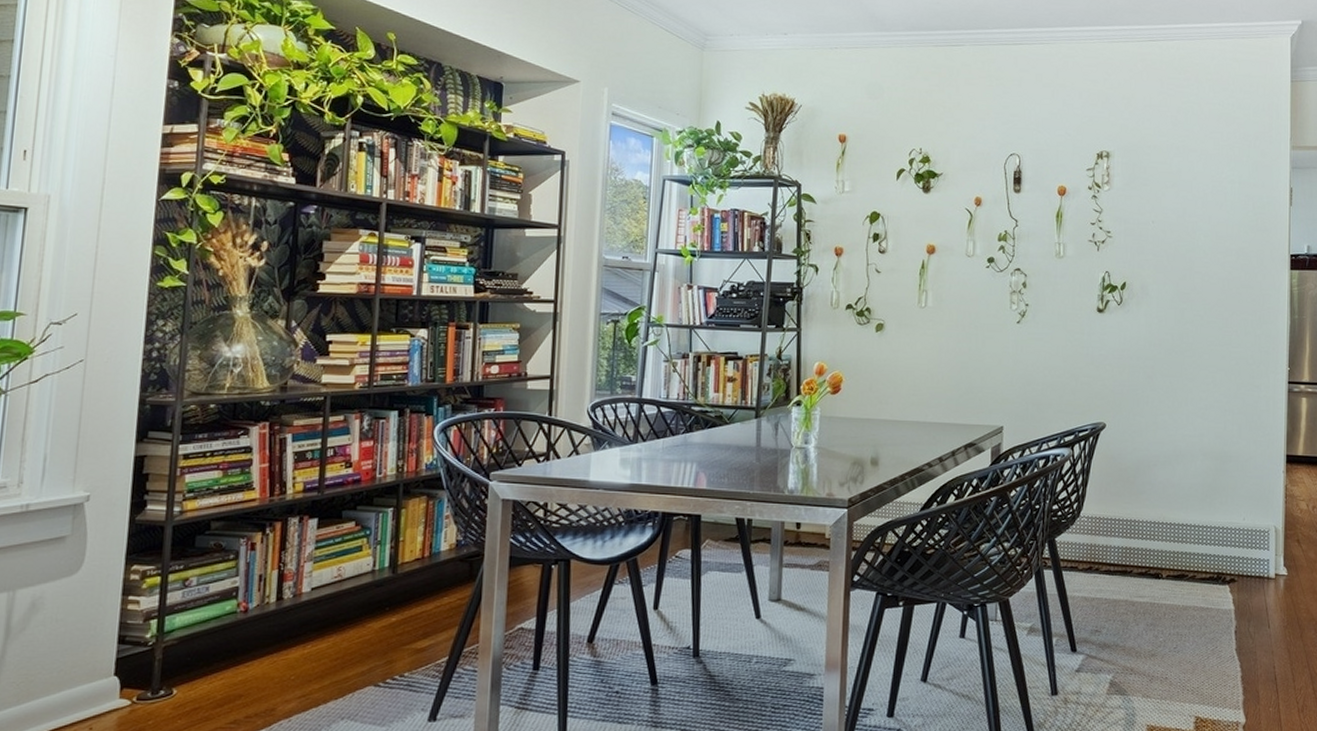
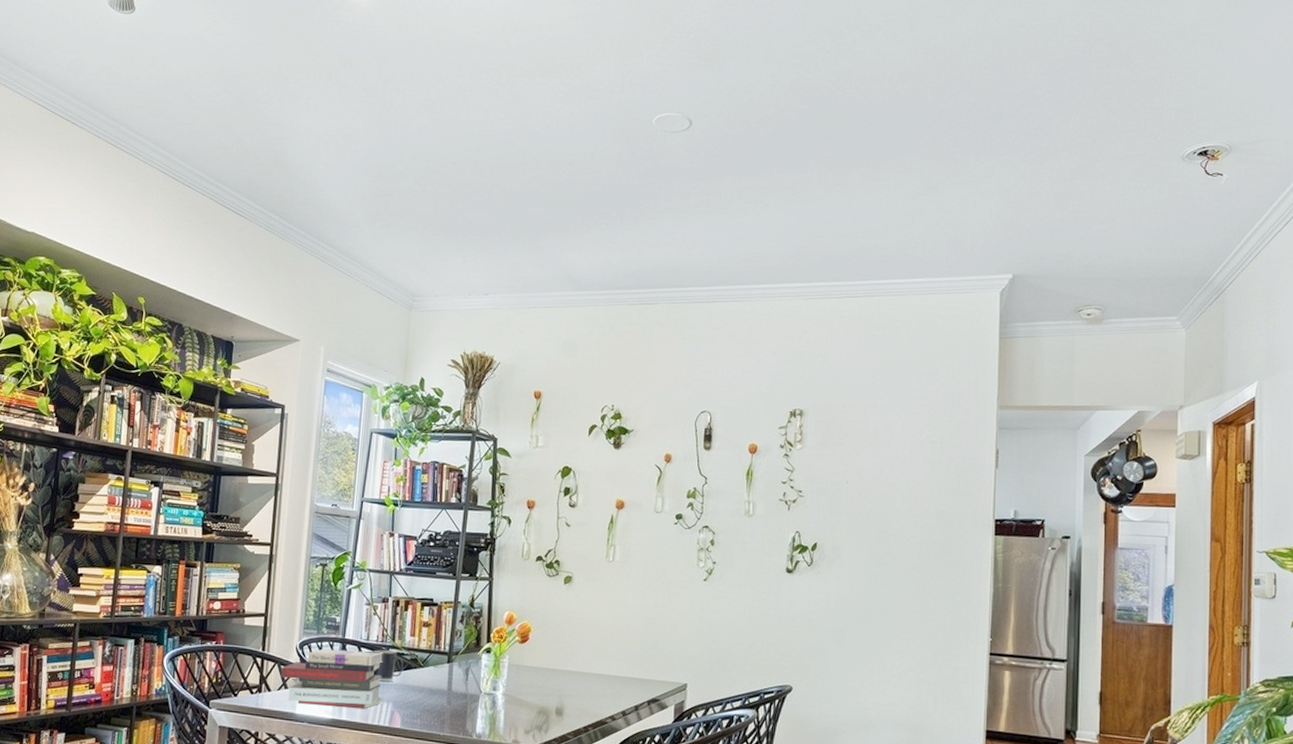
books: none [571,410,685,472] -> present [281,648,383,710]
mug: none [673,408,708,442] -> present [372,650,404,682]

